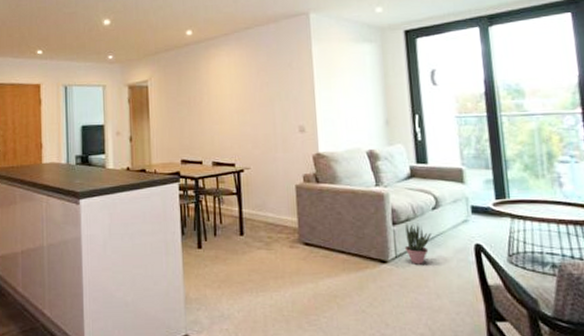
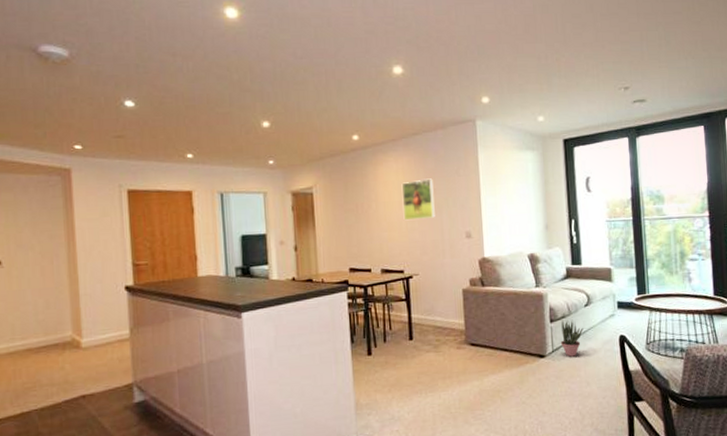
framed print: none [233,72,267,114] -> present [401,178,435,221]

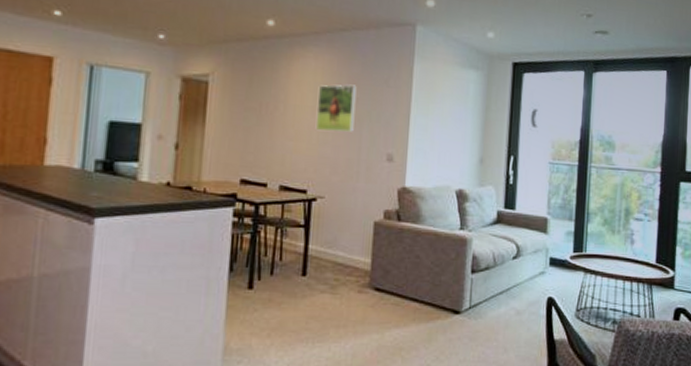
potted plant: present [560,319,583,357] -> none [480,272,508,316]

